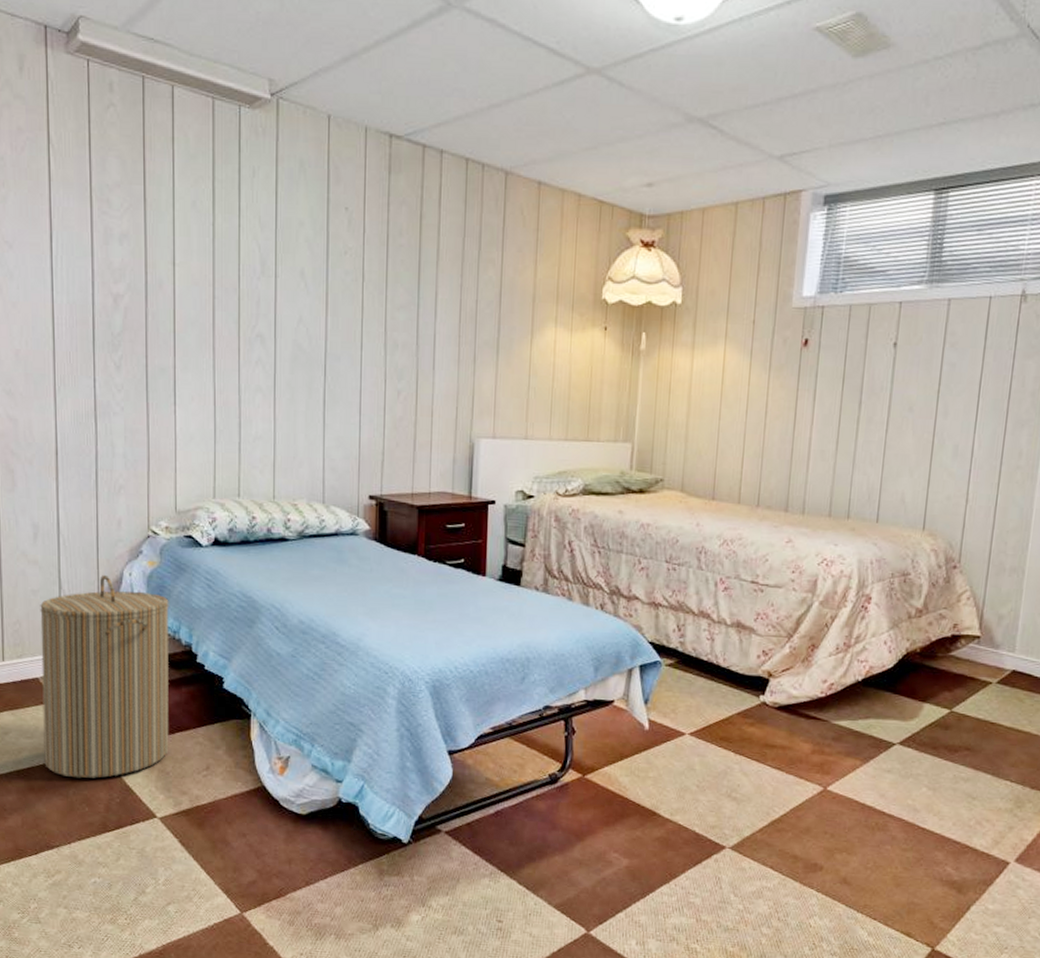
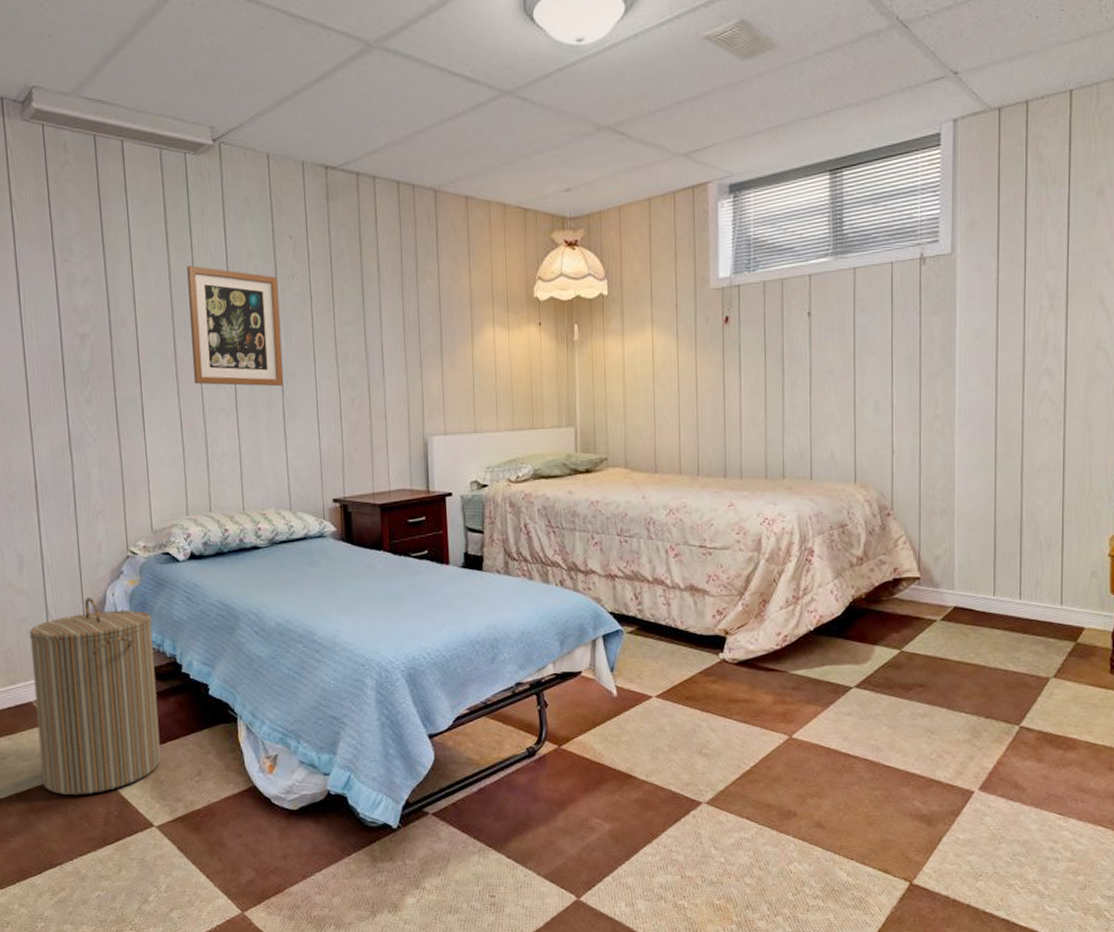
wall art: none [231,230,329,370] -> present [187,265,283,387]

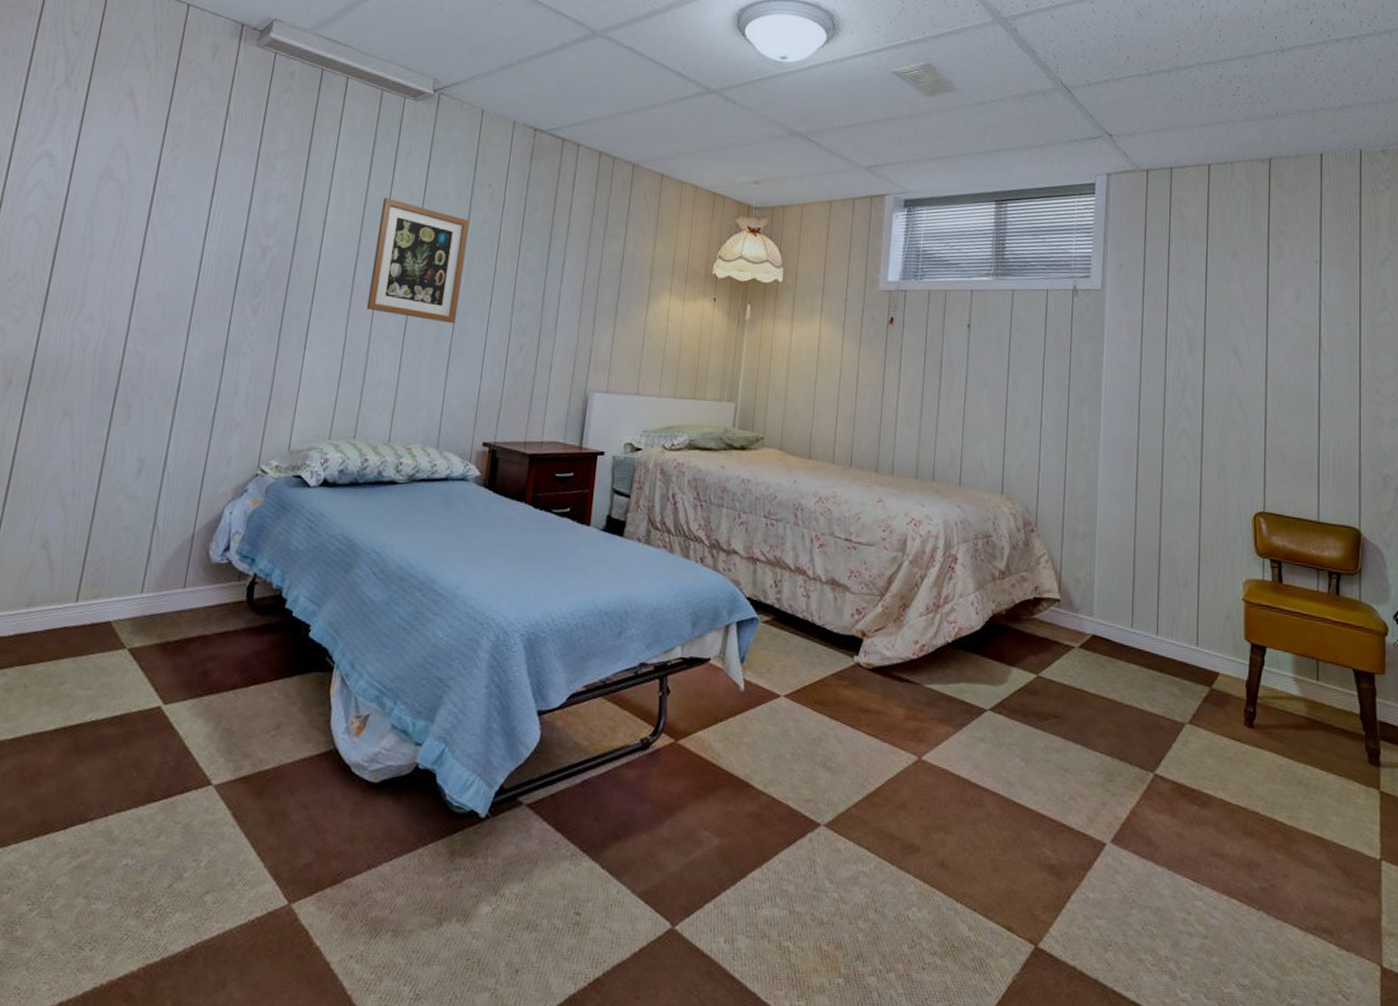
laundry hamper: present [29,598,161,796] -> none [97,513,267,738]

